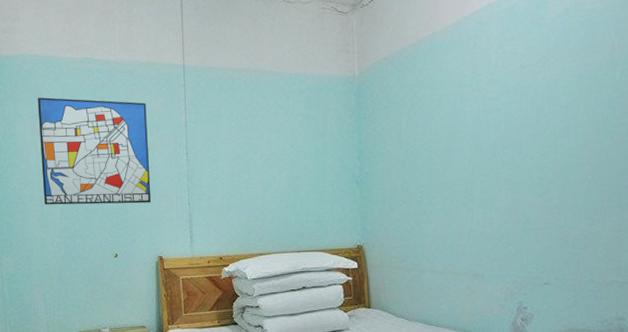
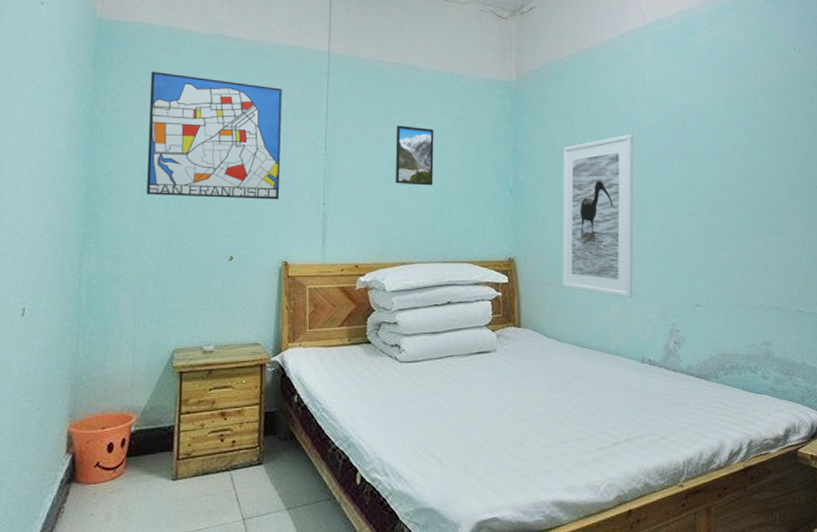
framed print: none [248,127,285,183] -> present [395,125,434,186]
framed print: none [407,118,480,278] -> present [561,134,634,297]

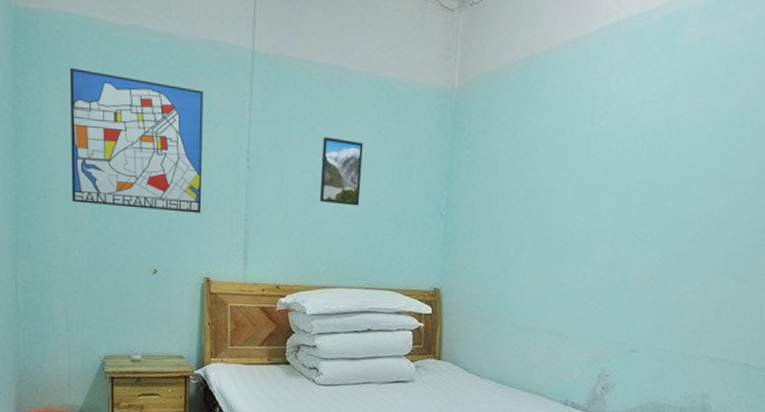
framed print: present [561,134,634,297] -> none [487,156,587,338]

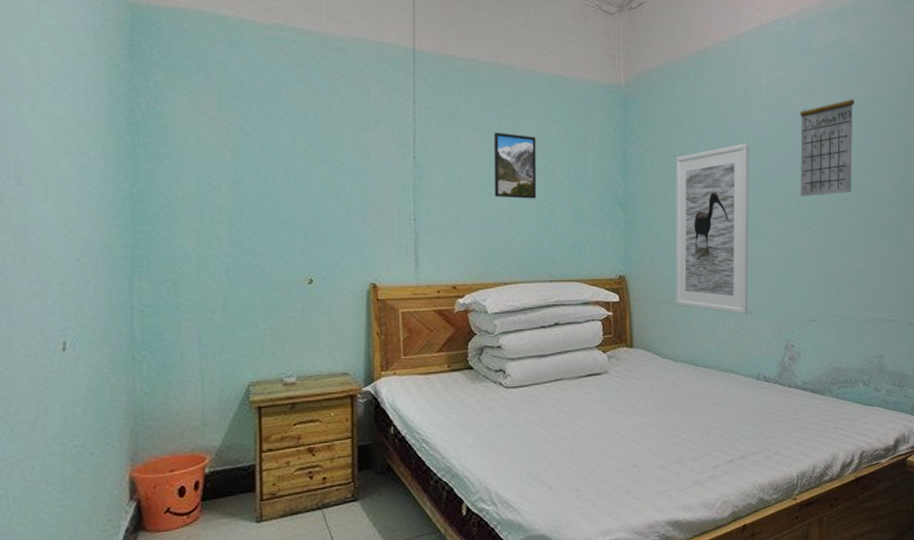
wall art: present [69,67,204,214] -> none [201,67,364,215]
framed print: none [487,156,587,338] -> present [675,143,750,314]
calendar: none [639,107,720,219] -> present [800,97,855,197]

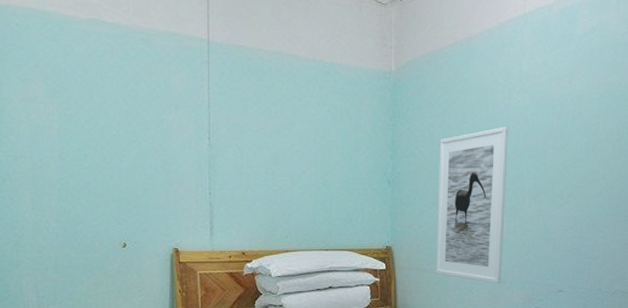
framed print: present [493,132,537,199] -> none [277,116,315,177]
calendar: present [800,97,855,197] -> none [555,83,612,178]

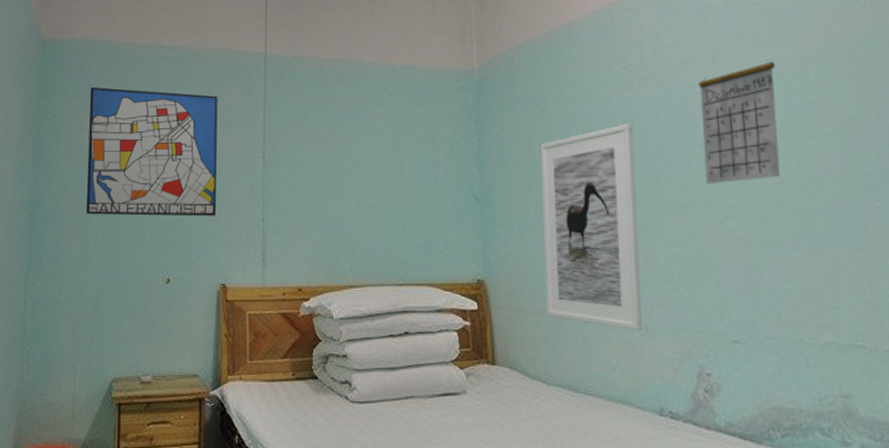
wall art: none [31,58,167,189] -> present [86,86,218,217]
calendar: none [555,83,612,178] -> present [698,60,781,185]

